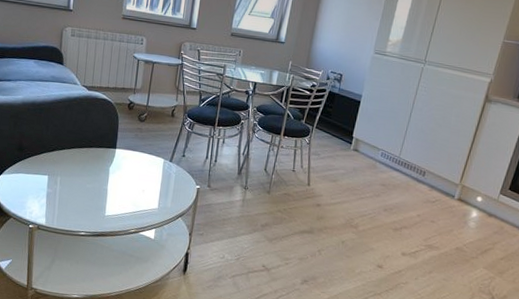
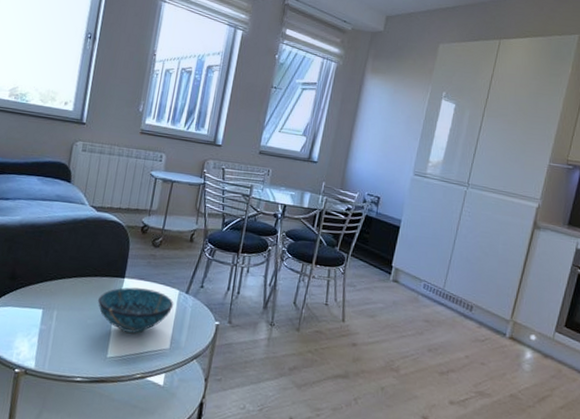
decorative bowl: none [94,156,160,196] -> present [97,287,174,333]

